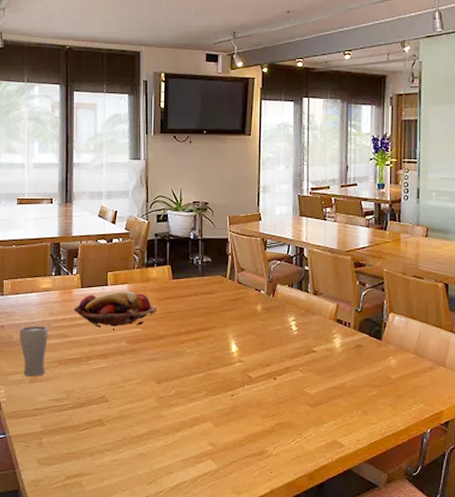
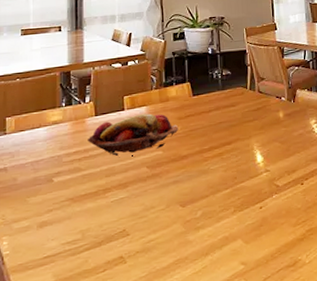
drinking glass: present [19,326,48,377] -> none [25,162,59,222]

